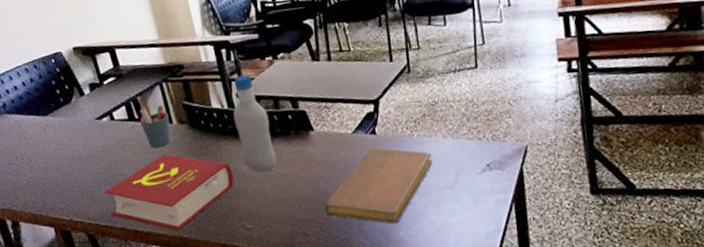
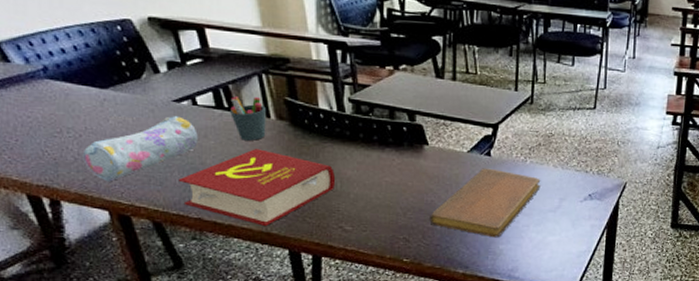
pencil case: none [33,132,117,200] -> present [82,116,198,182]
bottle: present [233,74,277,173] -> none [342,80,385,179]

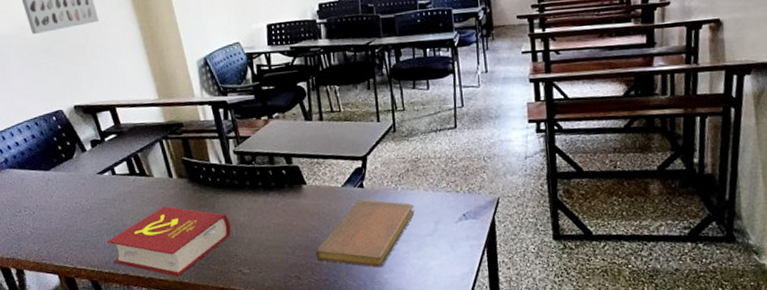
pencil case: present [82,116,198,182] -> none [36,186,119,250]
pen holder: present [230,96,266,141] -> none [141,161,171,200]

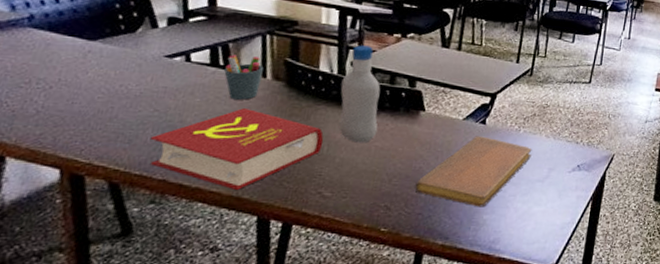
pen holder: none [141,161,171,200] -> present [224,55,264,100]
bottle: none [230,133,272,223] -> present [339,45,381,143]

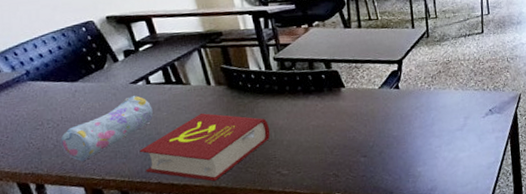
pencil case: none [45,71,184,138] -> present [60,96,153,162]
pen holder: present [224,55,264,100] -> none [177,69,208,108]
bottle: present [339,45,381,143] -> none [270,40,311,125]
notebook: present [414,136,532,208] -> none [353,99,446,162]

